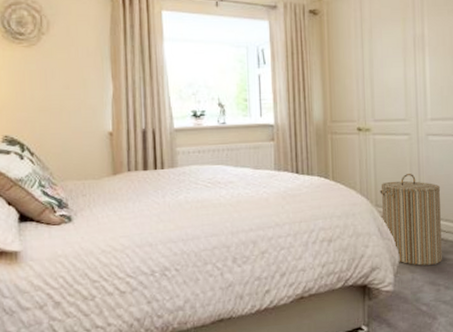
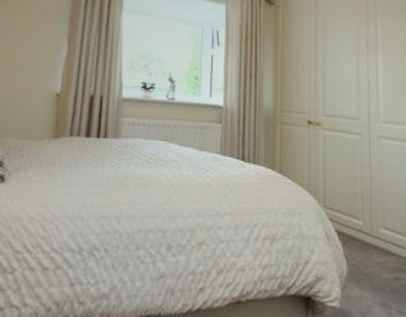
laundry hamper: present [380,174,442,266] -> none [328,176,394,283]

